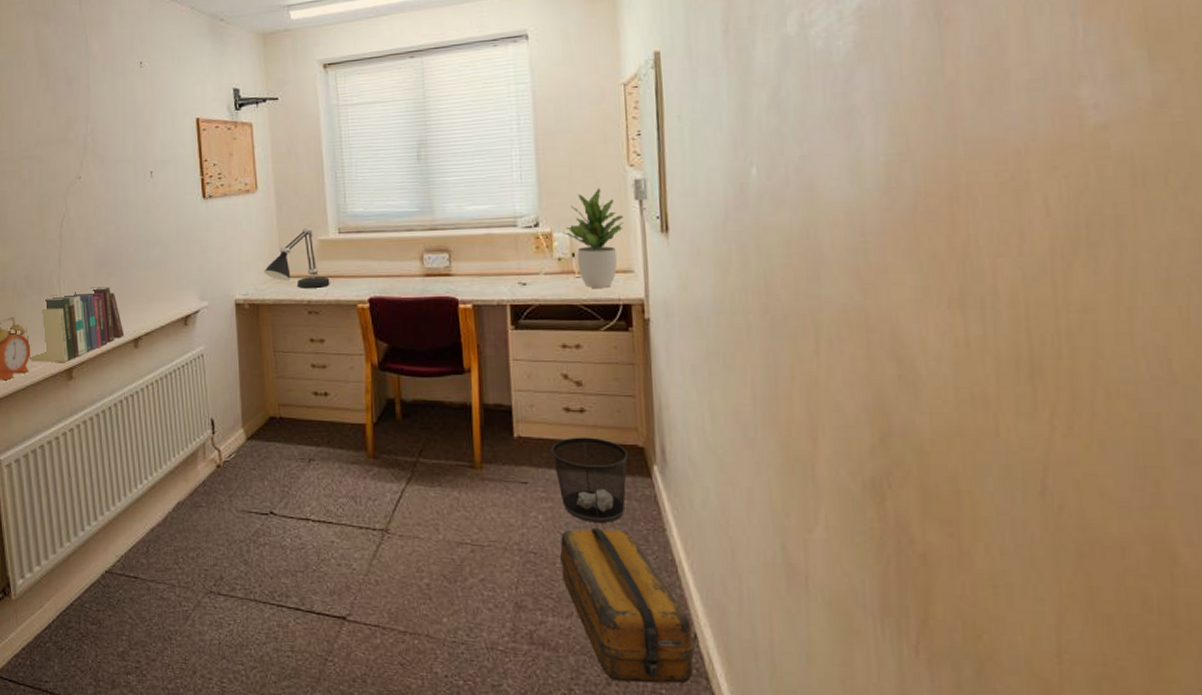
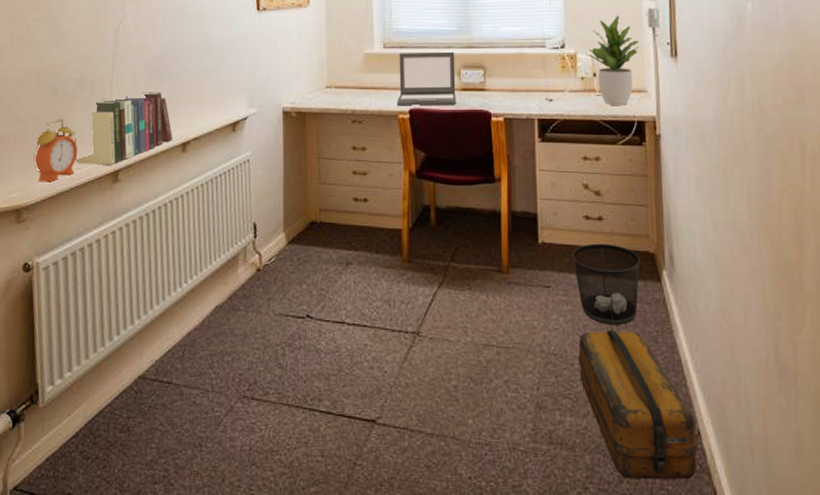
desk lamp: present [264,228,330,288] -> none [312,42,374,98]
laptop: none [355,236,419,295] -> present [397,52,456,106]

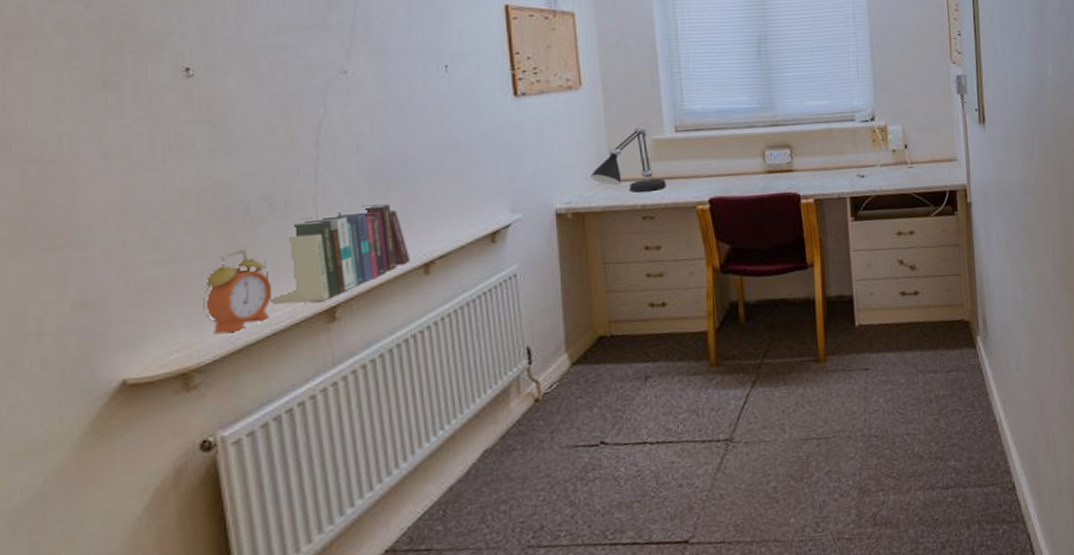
desk lamp: none [312,42,374,98] -> present [590,127,667,193]
laptop: present [397,52,456,106] -> none [694,132,761,196]
waste bin: present [572,243,641,325] -> none [889,317,957,398]
suitcase: present [578,330,698,480] -> none [899,400,1014,544]
potted plant: present [586,14,640,106] -> none [896,82,949,178]

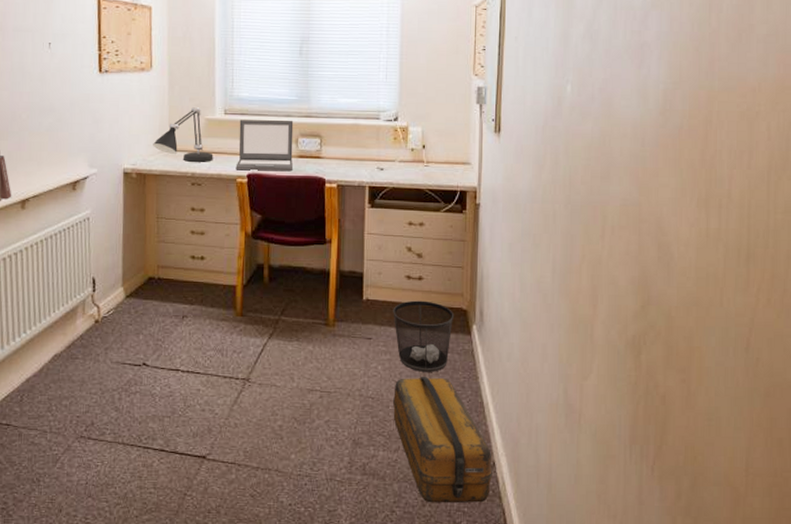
laptop: none [694,132,761,196] -> present [235,120,294,172]
waste bin: none [889,317,957,398] -> present [393,300,455,372]
suitcase: none [899,400,1014,544] -> present [393,377,492,503]

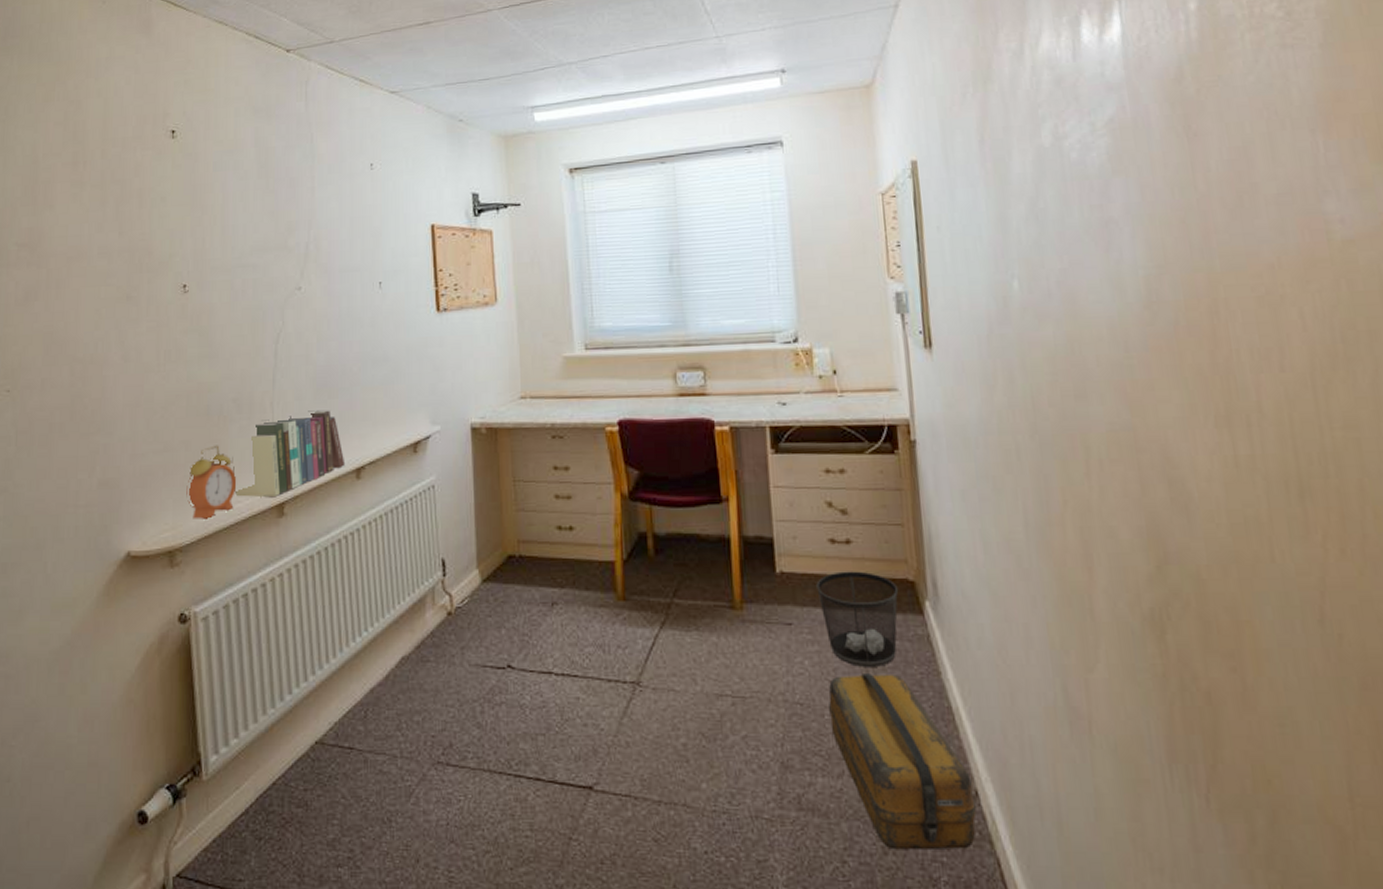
desk lamp: present [153,107,214,162] -> none [503,344,576,410]
laptop: present [235,120,294,172] -> none [603,352,672,417]

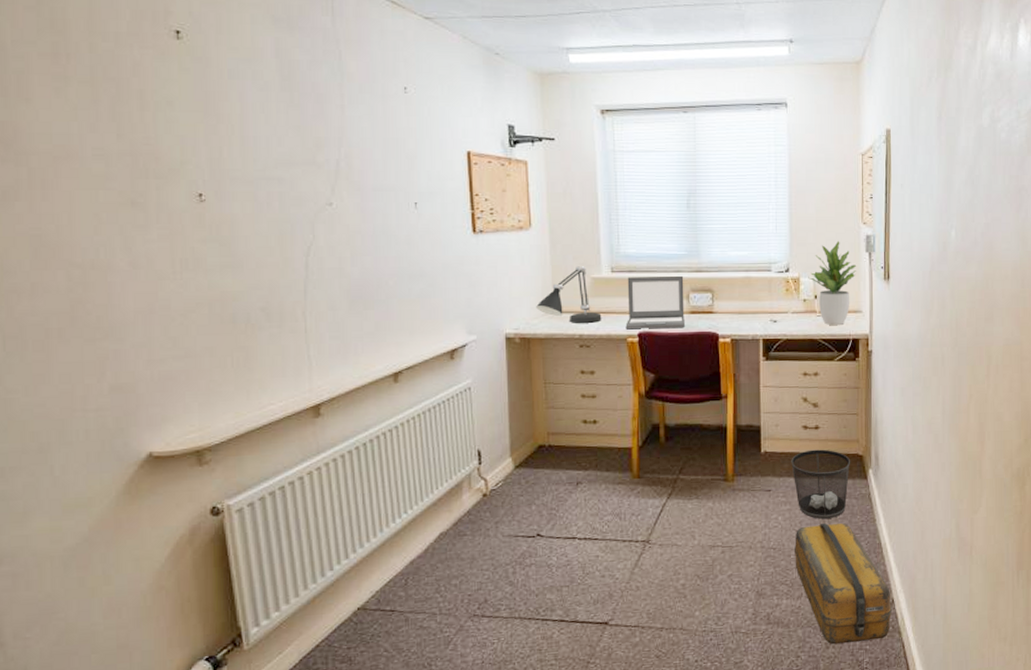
alarm clock: present [186,446,236,519] -> none [213,352,268,421]
books: present [232,410,346,498] -> none [262,320,383,400]
desk lamp: none [503,344,576,410] -> present [536,266,602,323]
laptop: none [603,352,672,417] -> present [625,276,685,330]
potted plant: none [823,300,887,409] -> present [808,240,857,326]

